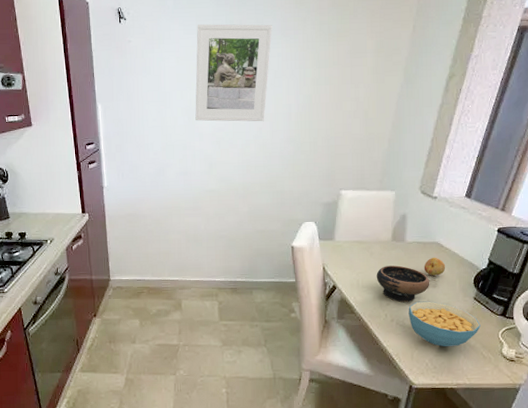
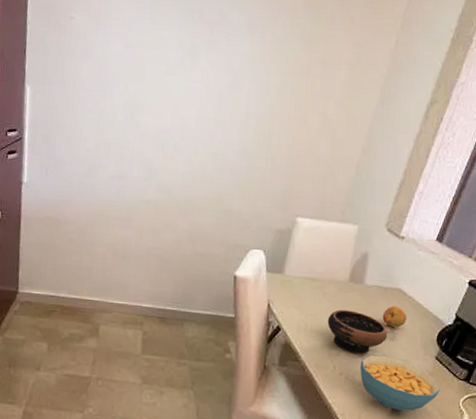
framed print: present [195,23,272,122] -> none [138,8,238,129]

